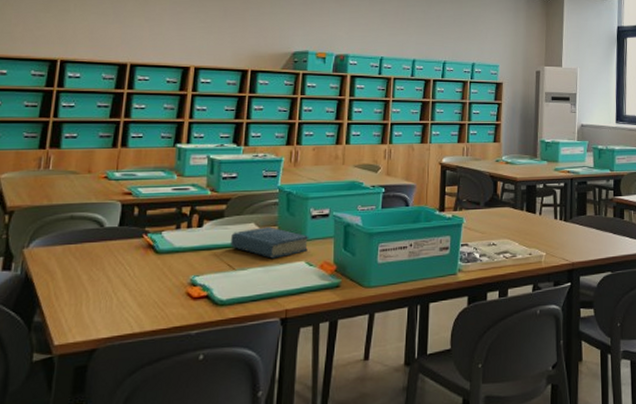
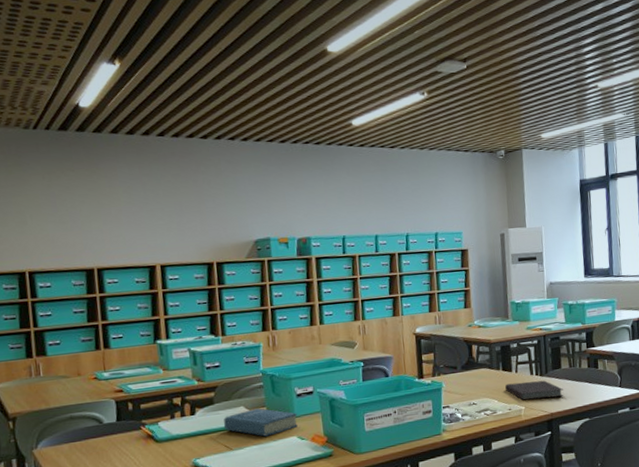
notebook: none [528,226,587,246] -> present [505,380,564,401]

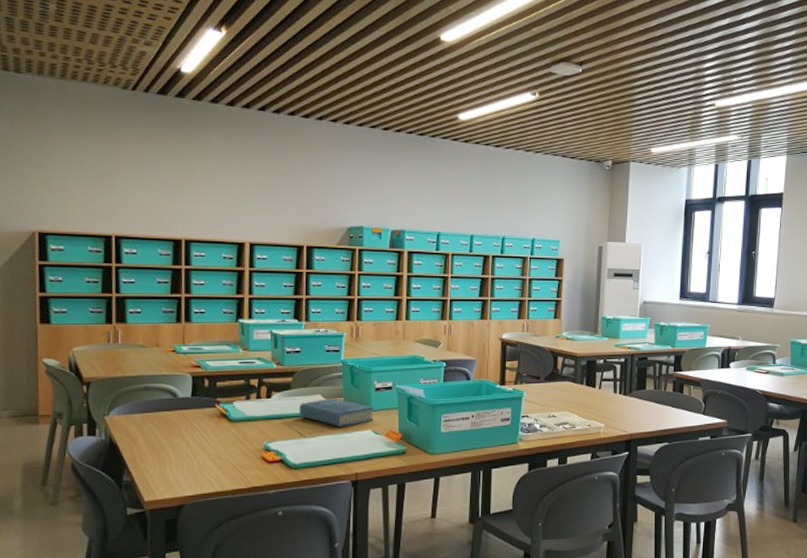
notebook: present [505,380,564,401] -> none [587,399,645,419]

